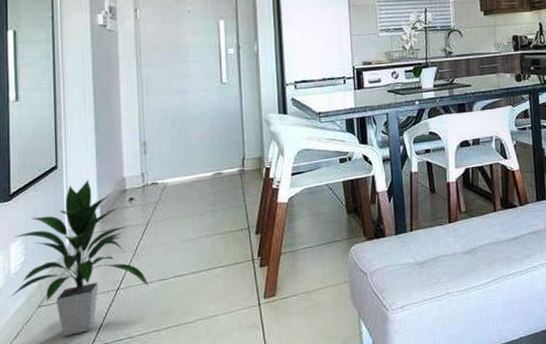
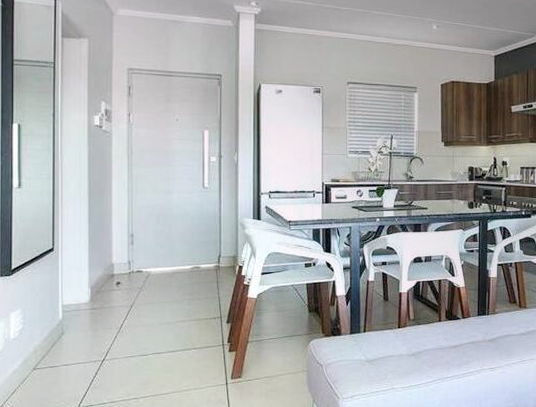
indoor plant: present [9,179,149,337] -> none [8,263,131,397]

